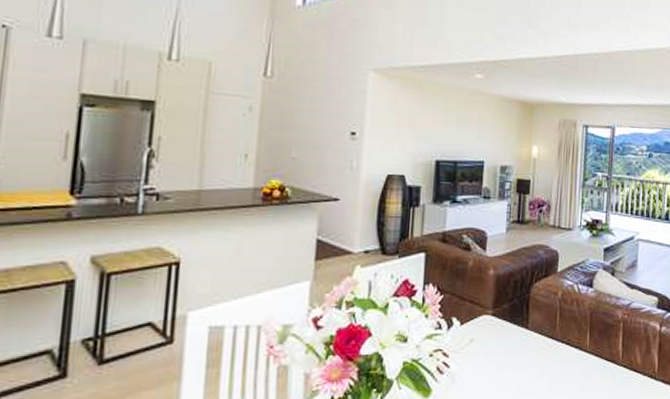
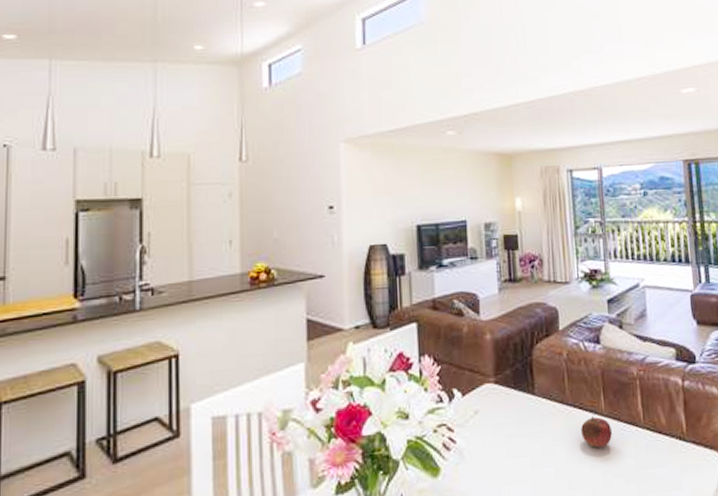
fruit: none [565,352,593,381] -> present [581,416,612,448]

